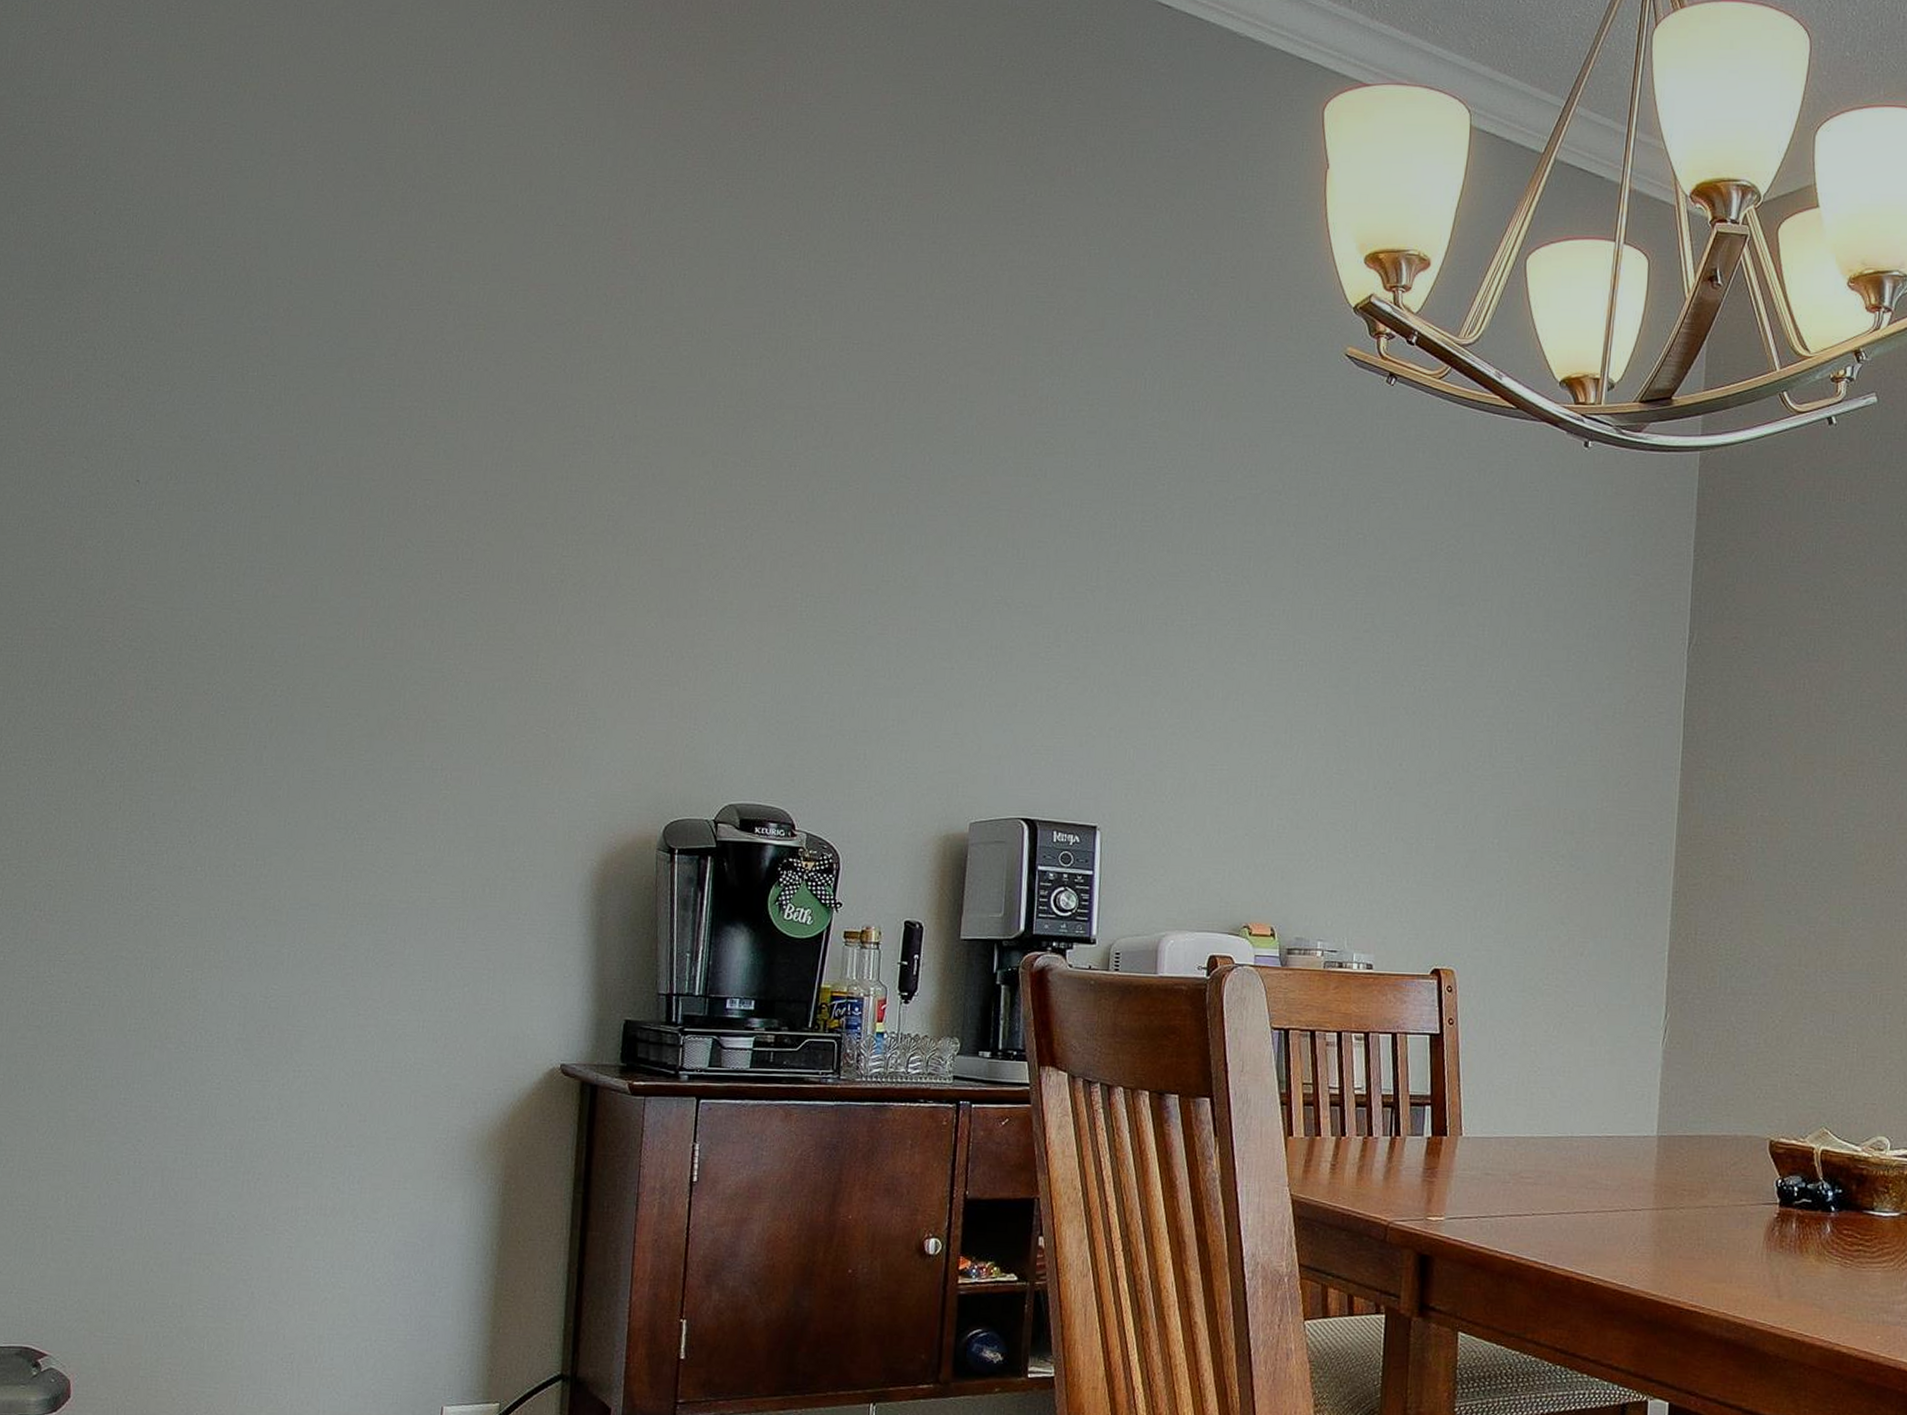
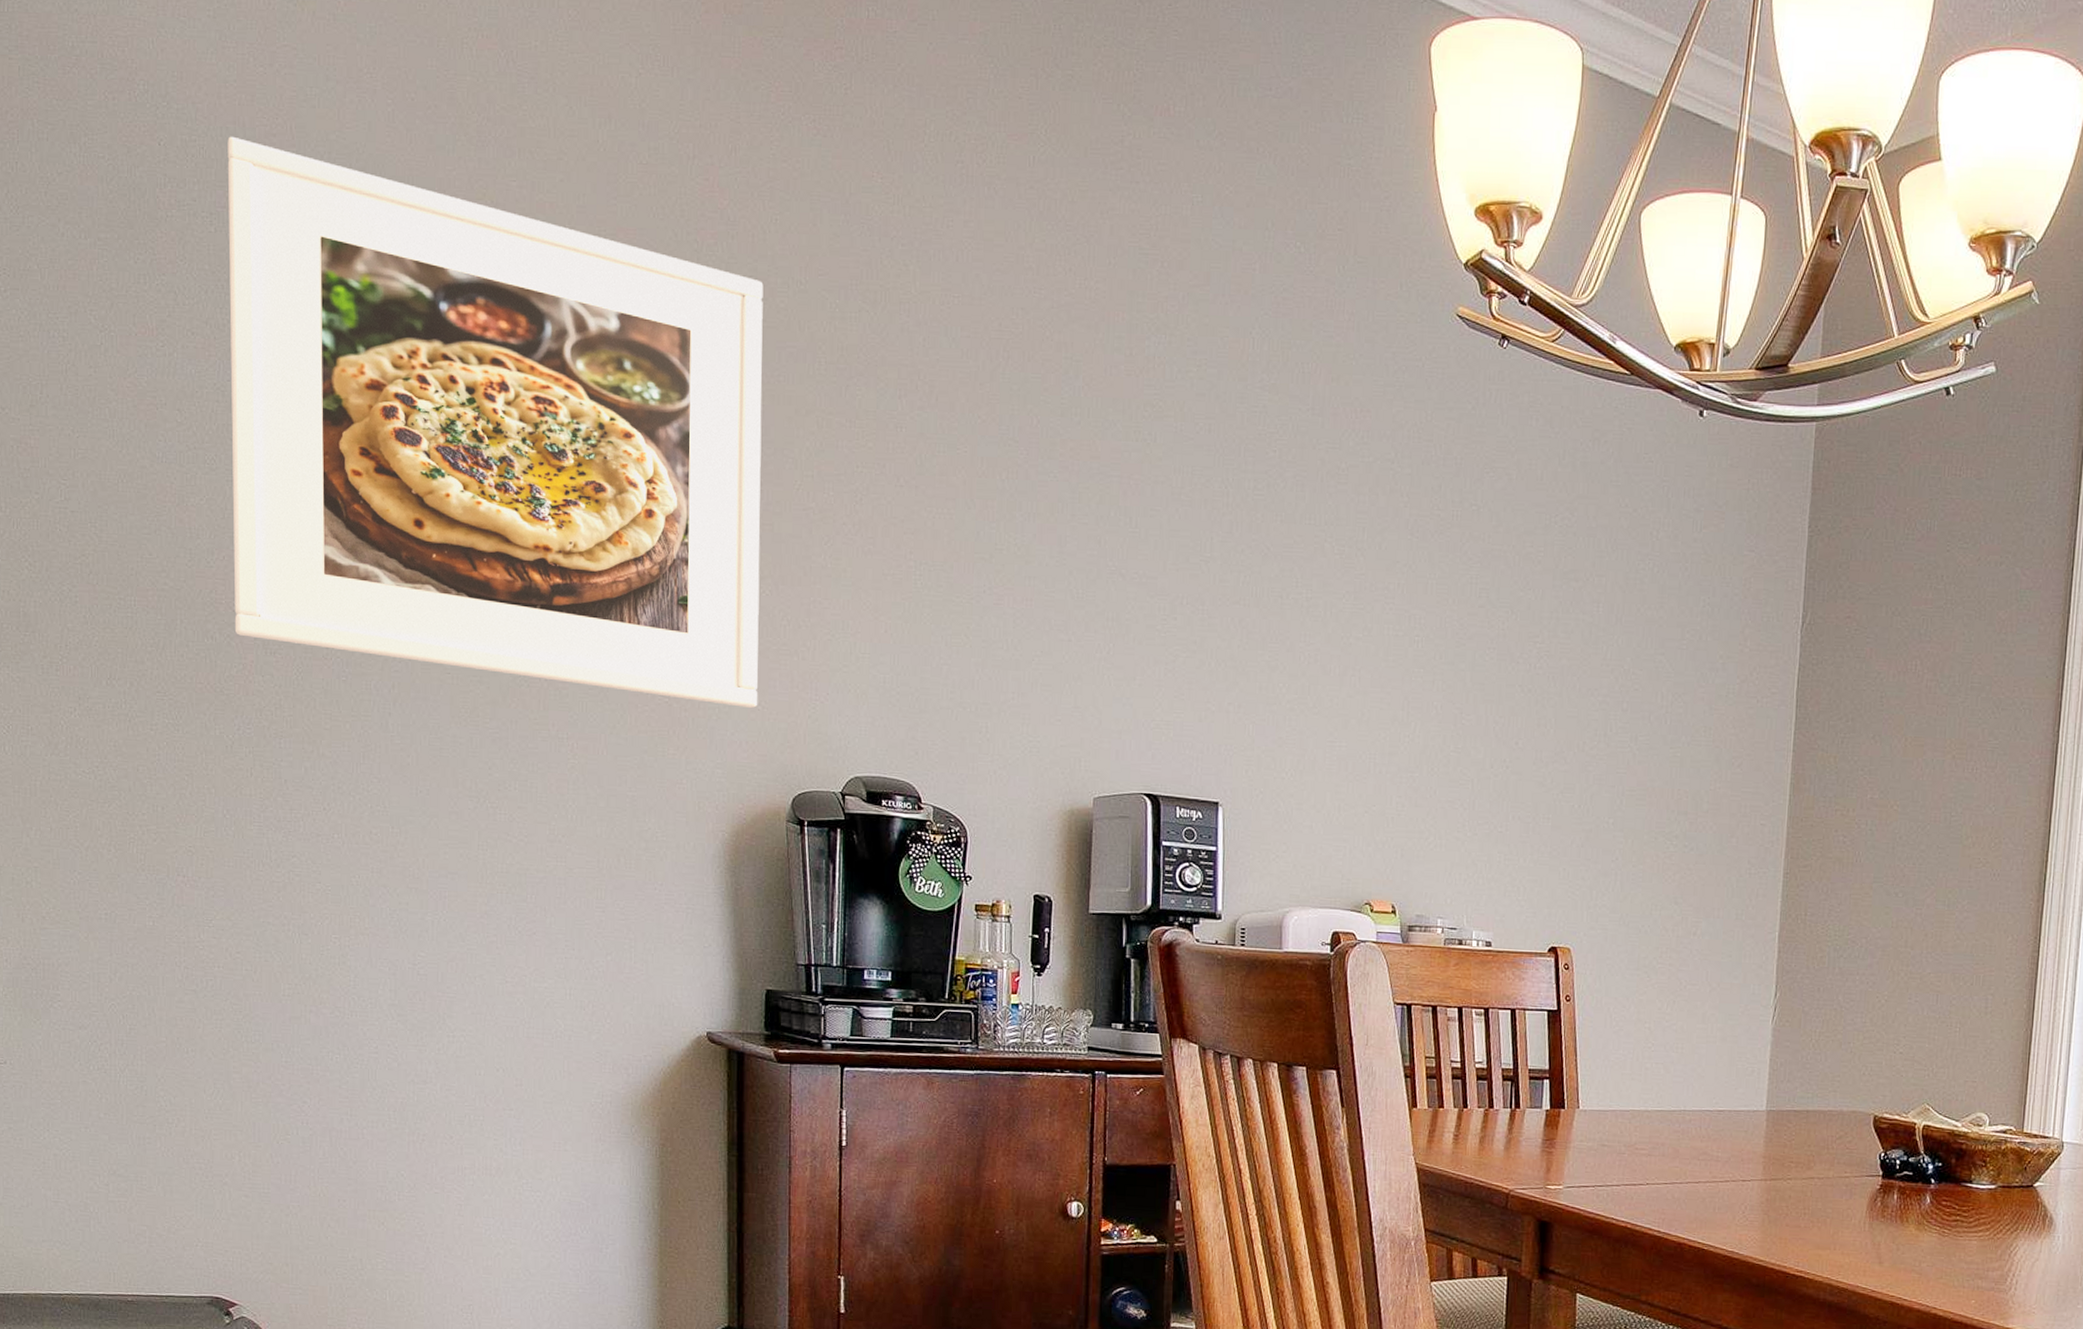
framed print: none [118,205,668,737] -> present [227,136,764,708]

